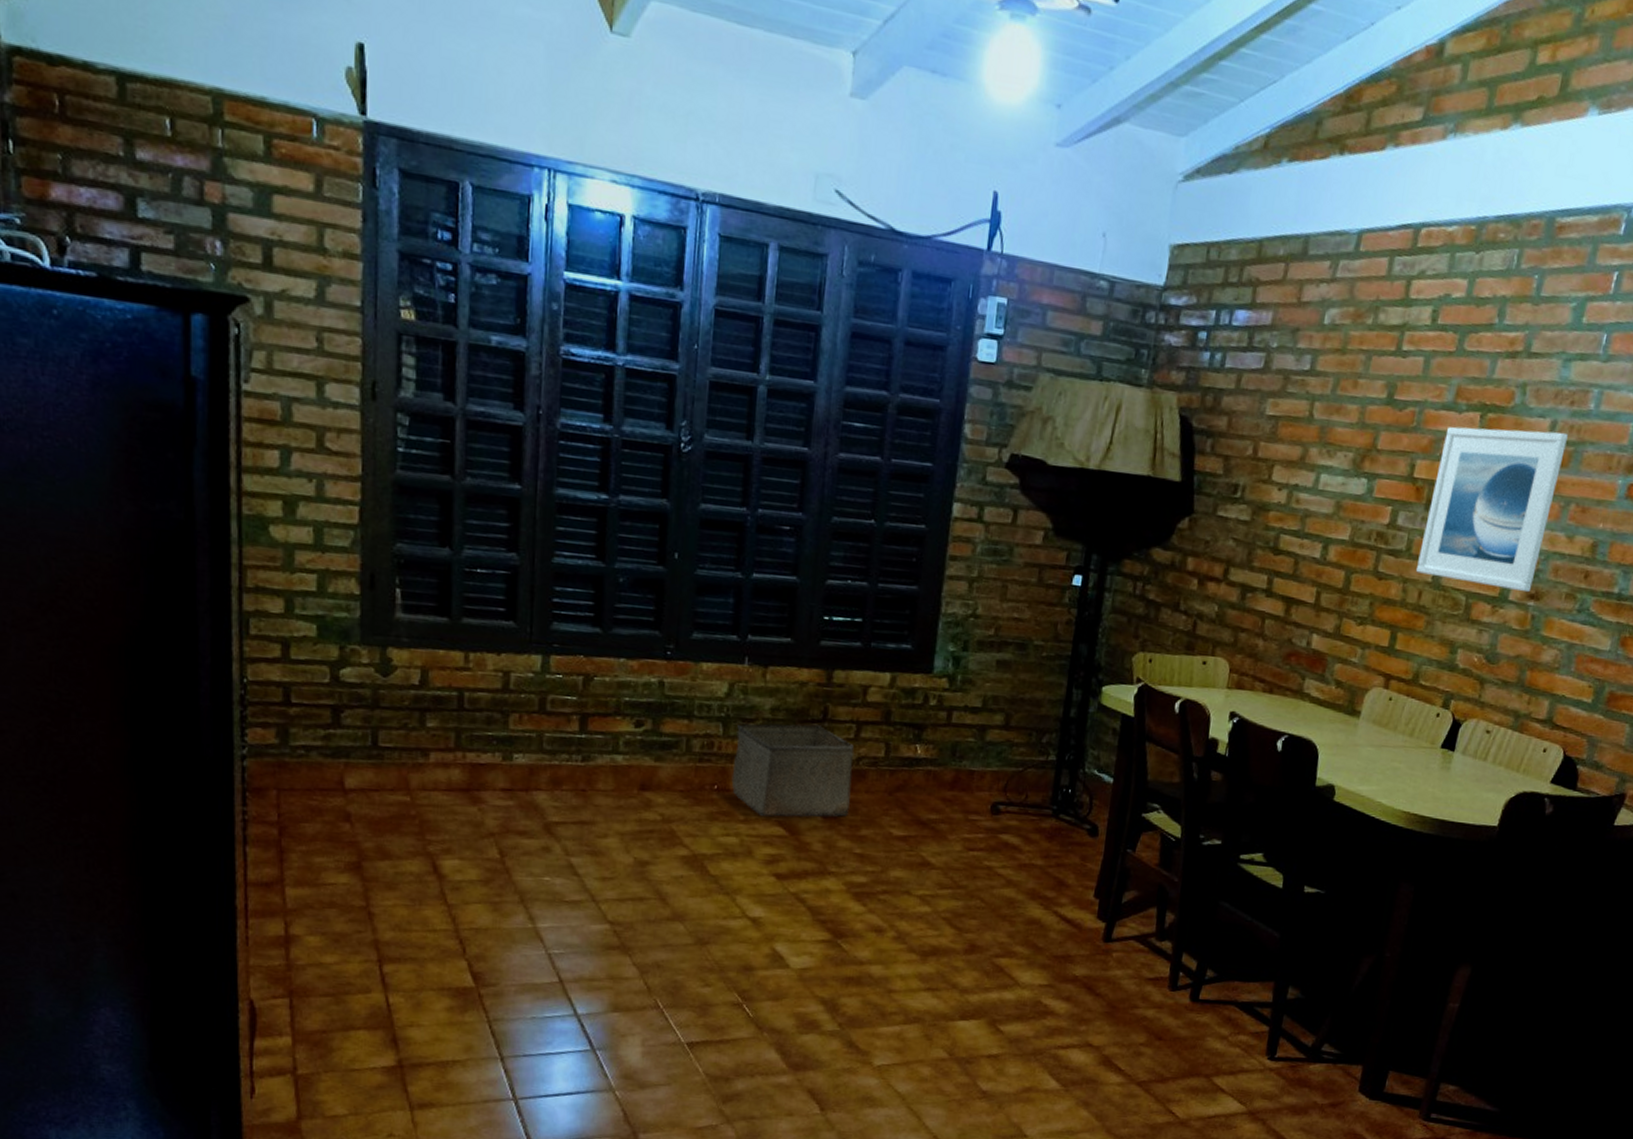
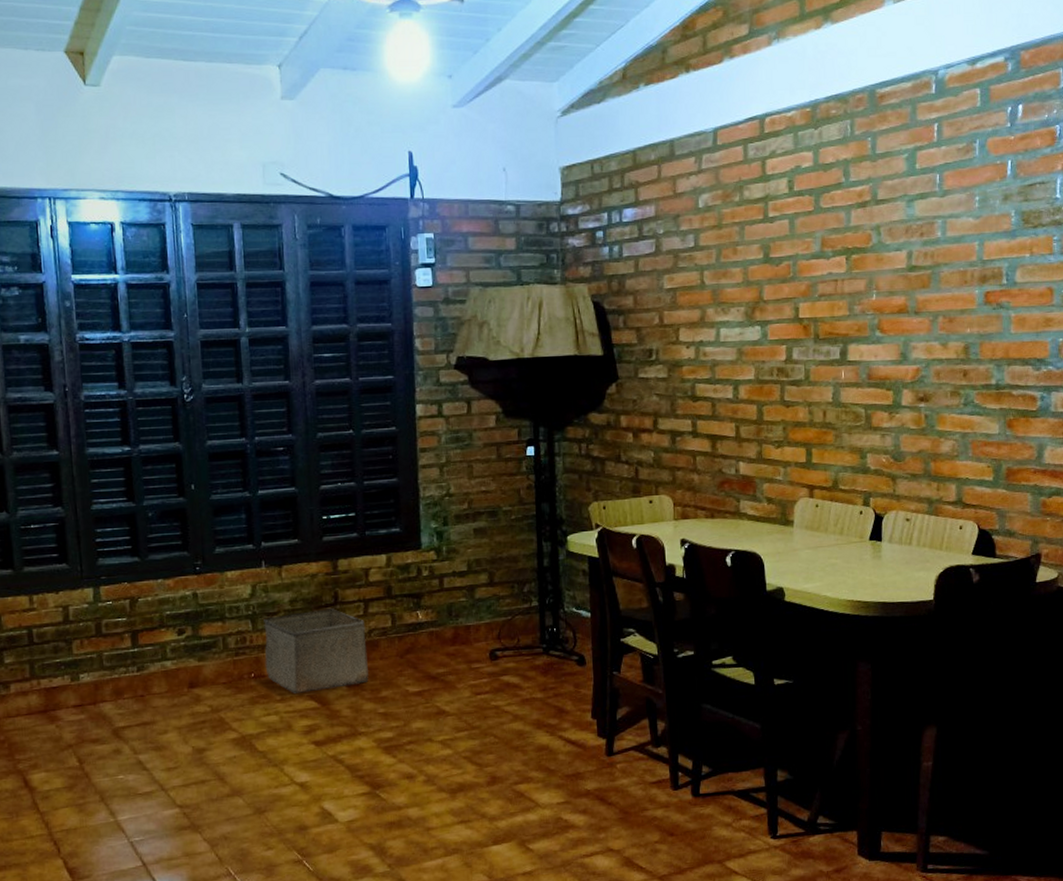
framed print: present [1416,426,1568,593] -> none [817,259,924,397]

